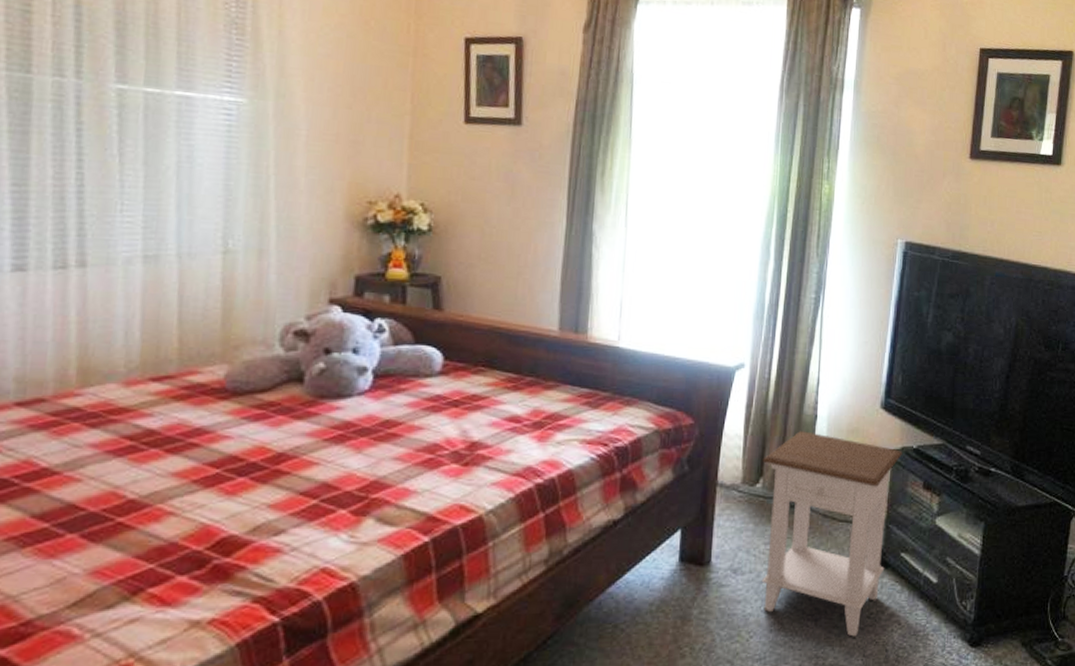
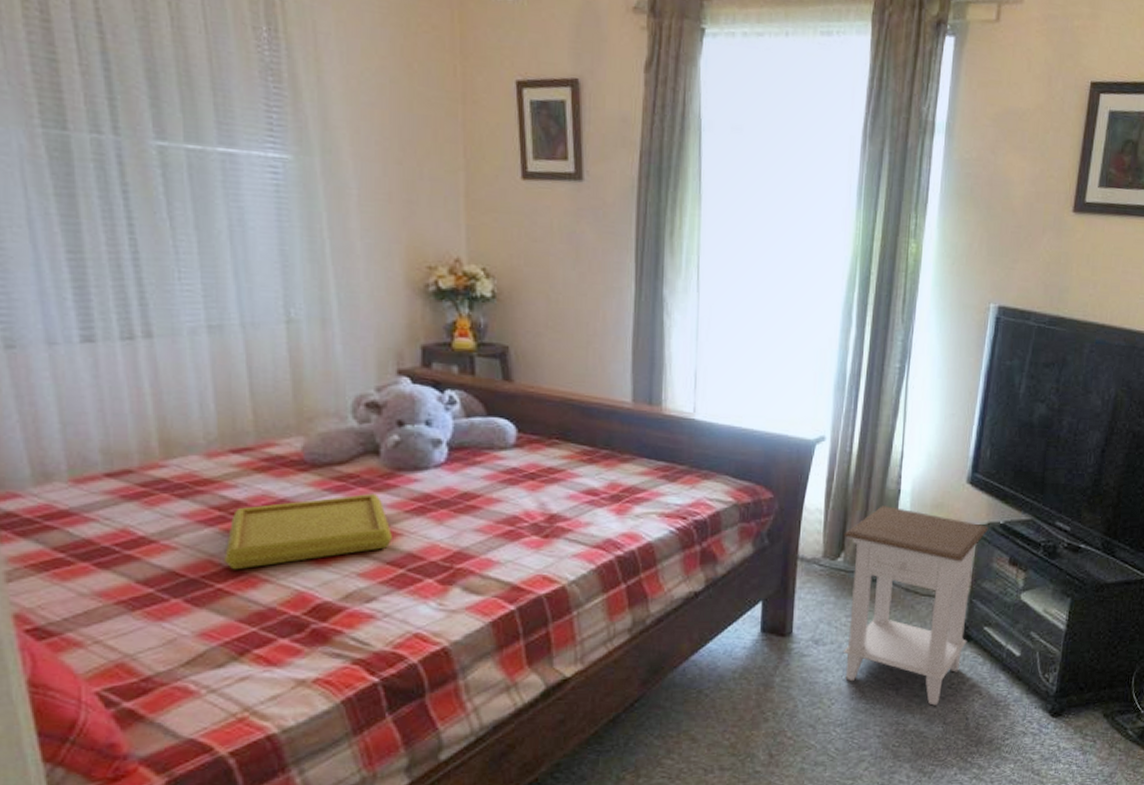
serving tray: none [129,422,308,503] -> present [224,494,392,570]

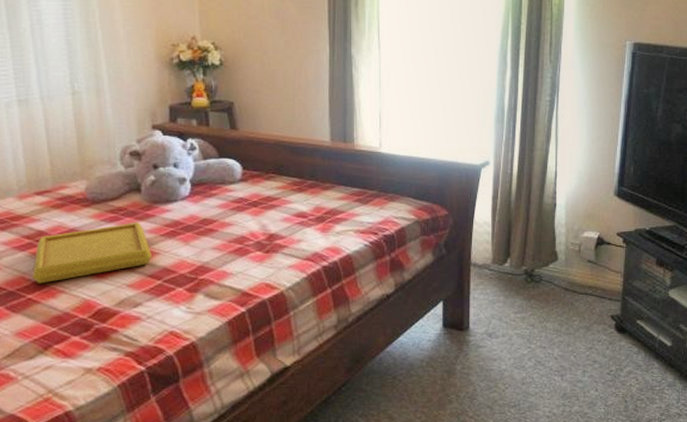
nightstand: present [842,506,988,706] -> none [509,218,636,390]

